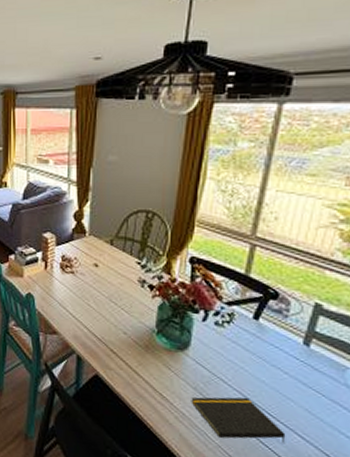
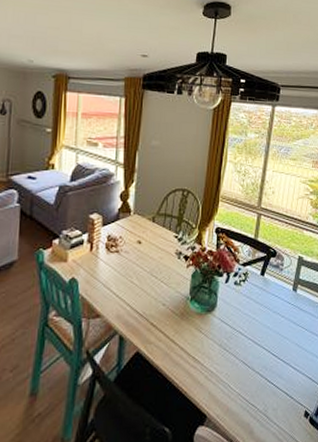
notepad: present [191,397,286,444] -> none [217,344,284,386]

